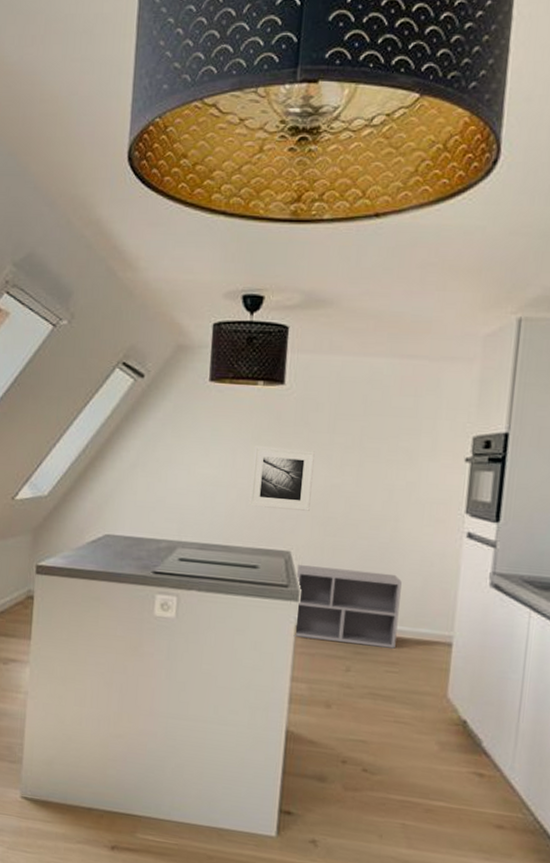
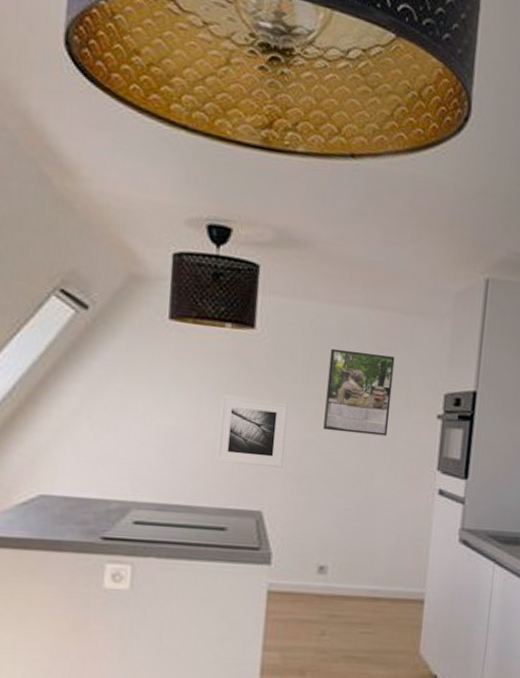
shelving unit: present [293,565,402,649] -> none [265,526,377,609]
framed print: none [348,398,420,480] -> present [323,348,395,436]

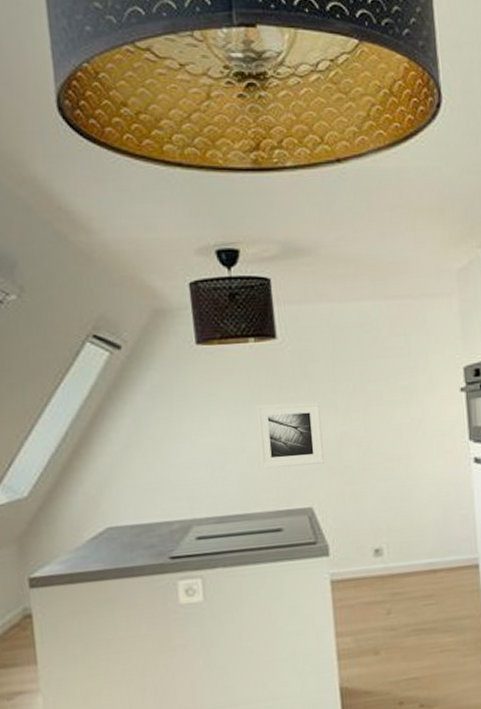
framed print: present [323,348,395,436] -> none [350,341,417,421]

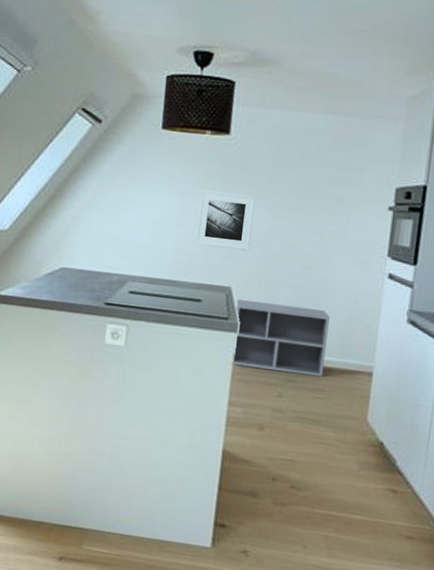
shelving unit: none [322,510,429,592] -> present [232,299,330,377]

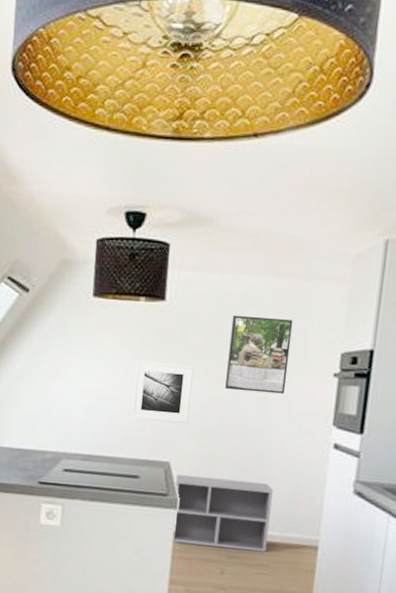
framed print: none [285,149,351,225] -> present [225,315,293,394]

